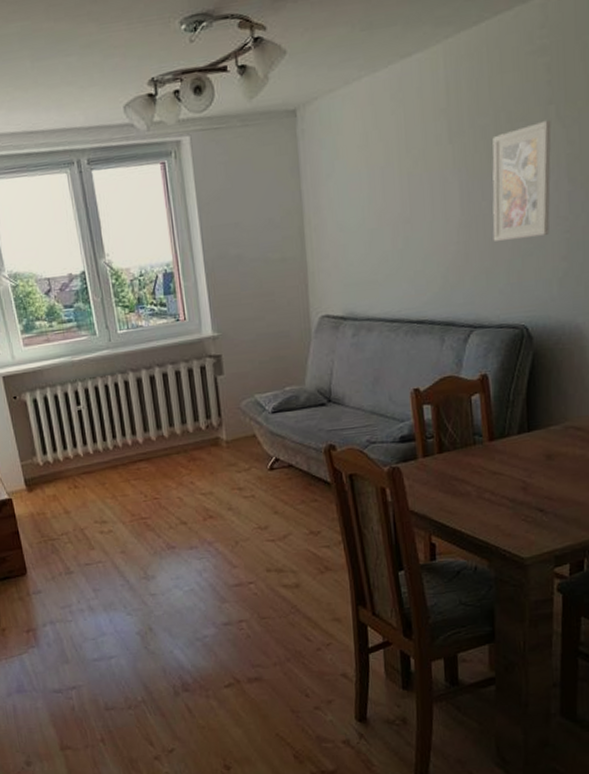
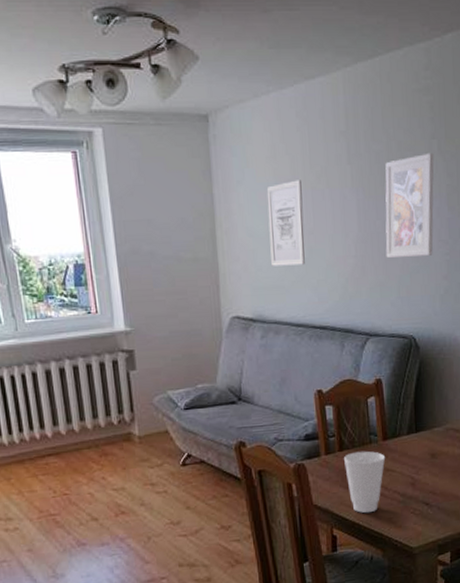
wall art: none [358,166,400,261] -> present [266,180,305,266]
cup: none [443,452,492,520] -> present [343,451,386,514]

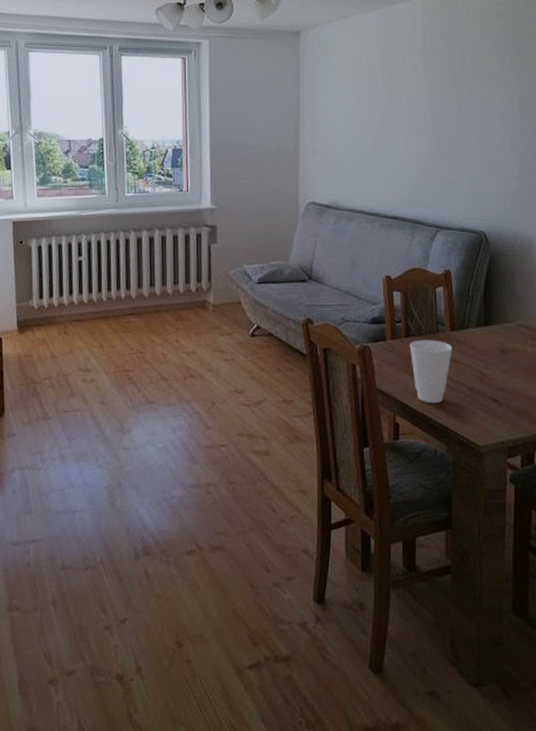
wall art: present [266,180,305,266] -> none [347,87,380,160]
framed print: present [385,152,434,258] -> none [458,67,507,158]

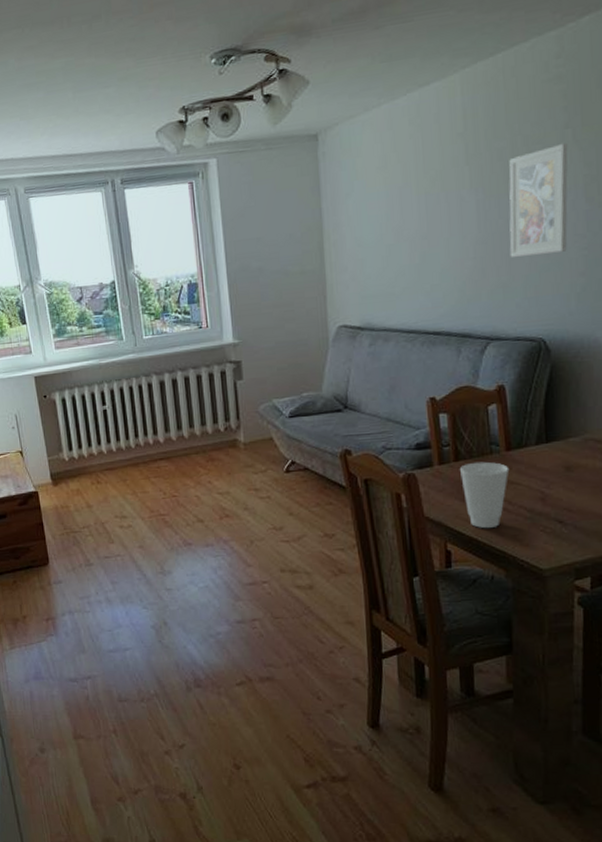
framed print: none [458,67,507,158] -> present [509,143,568,257]

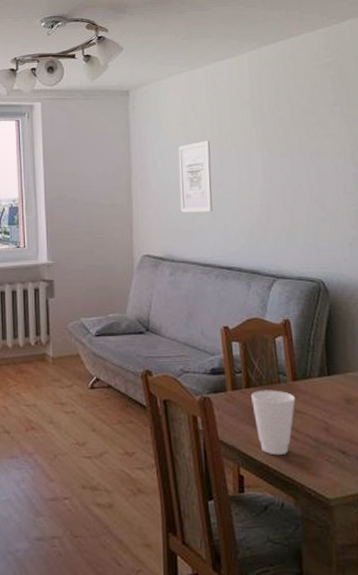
wall art: none [376,186,417,274] -> present [178,140,213,213]
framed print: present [509,143,568,257] -> none [289,117,340,207]

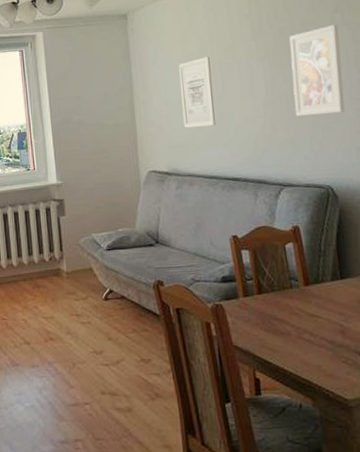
cup: present [250,390,296,456] -> none [262,295,309,359]
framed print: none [289,117,340,207] -> present [289,24,345,116]

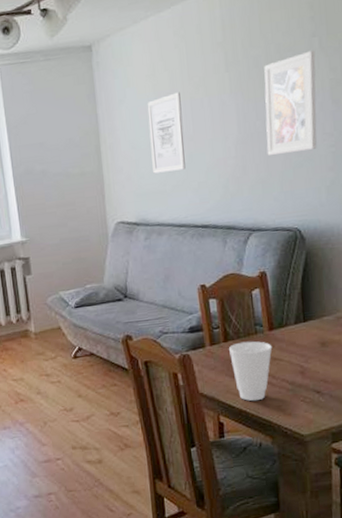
cup: none [262,295,309,359] -> present [228,341,273,402]

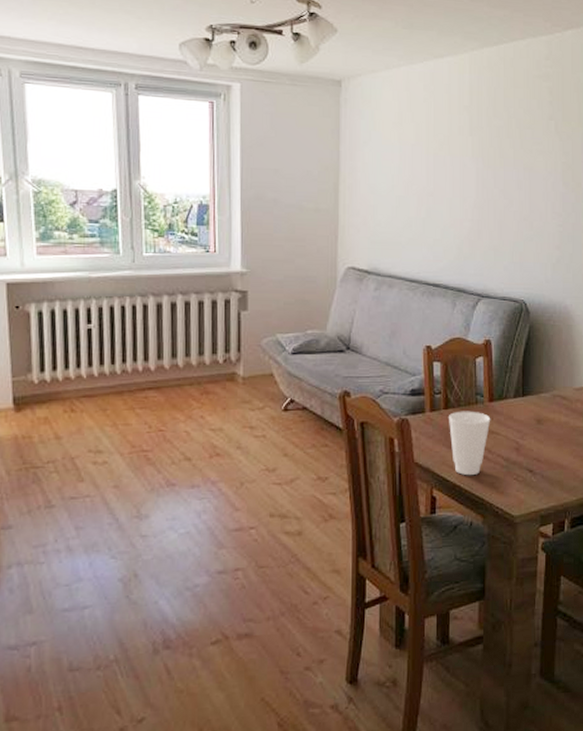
wall art: present [147,92,186,174] -> none [390,145,424,224]
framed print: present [264,50,317,155] -> none [501,132,551,226]

